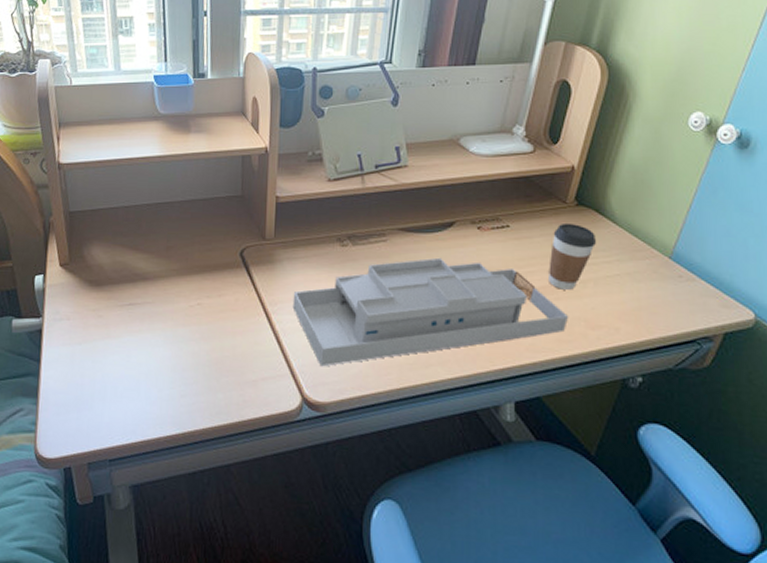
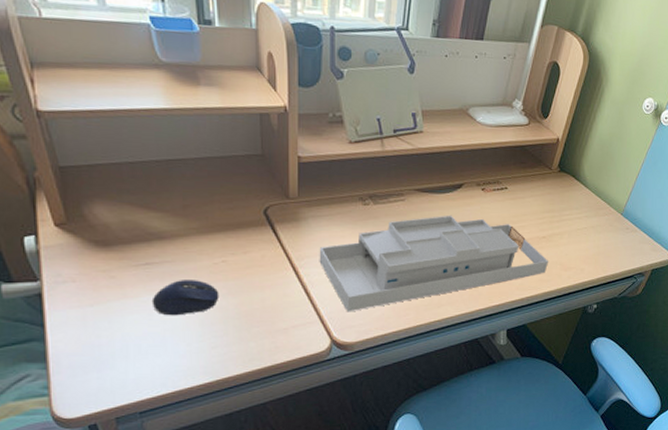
computer mouse: none [131,322,193,359] -> present [151,280,219,316]
coffee cup: present [549,222,596,290] -> none [536,186,571,240]

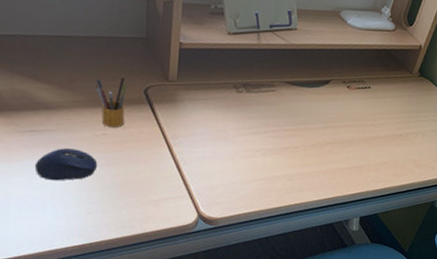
pencil box: none [211,196,245,253] -> present [96,75,126,128]
desk organizer: present [319,215,548,312] -> none [192,108,403,190]

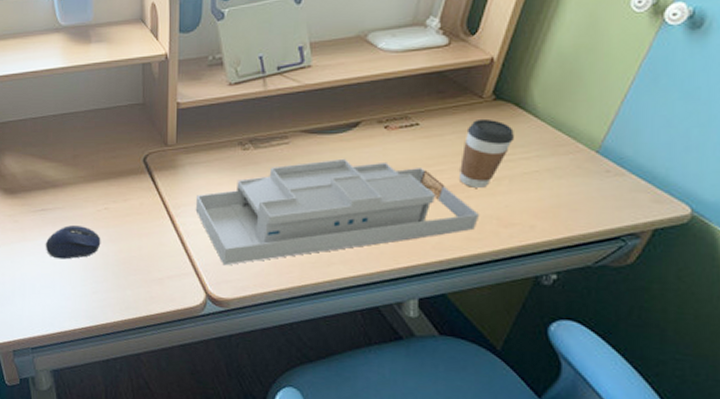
pencil box: present [96,75,126,128] -> none [97,145,125,201]
desk organizer: none [192,108,403,190] -> present [195,158,479,266]
coffee cup: none [393,88,429,139] -> present [460,118,514,188]

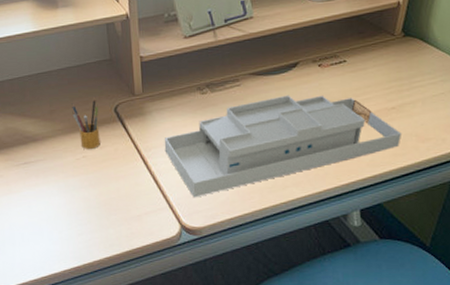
computer mouse: present [45,225,101,260] -> none [30,174,82,207]
pencil box: none [97,145,125,201] -> present [71,97,100,149]
coffee cup: present [460,118,514,188] -> none [382,52,422,111]

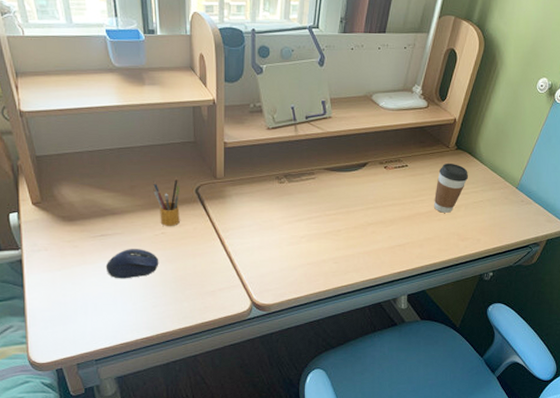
computer mouse: none [30,174,82,207] -> present [105,249,159,279]
desk organizer: present [164,94,401,198] -> none [241,191,446,278]
coffee cup: none [382,52,422,111] -> present [434,162,468,213]

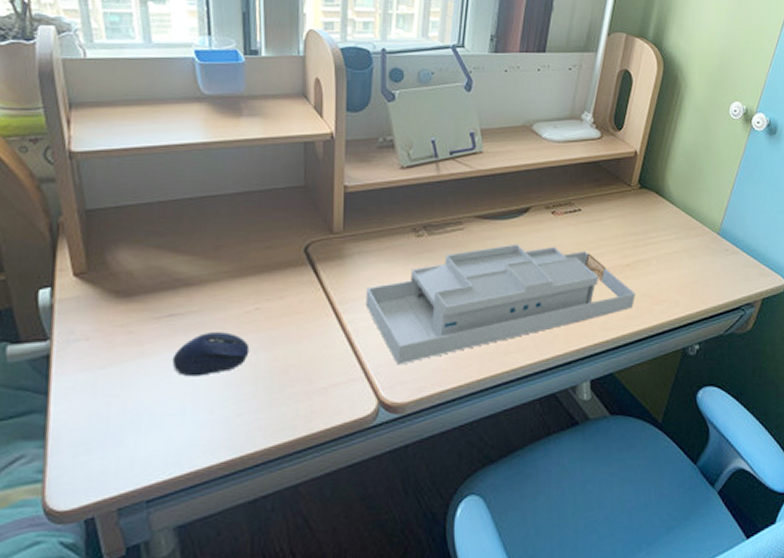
pencil box: present [153,177,180,226] -> none [246,233,283,299]
desk organizer: none [241,191,446,278] -> present [365,243,635,365]
coffee cup: present [434,162,468,213] -> none [617,205,657,269]

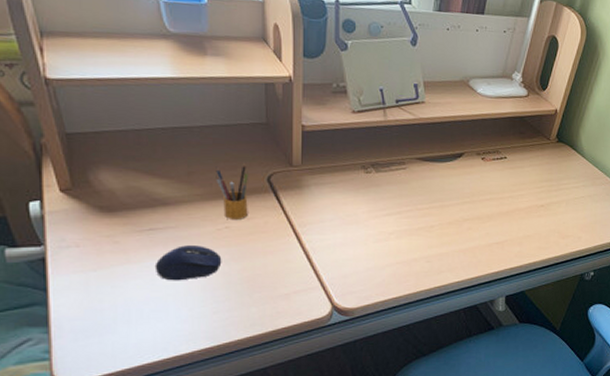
pencil box: none [246,233,283,299] -> present [216,163,248,219]
desk organizer: present [365,243,635,365] -> none [321,183,546,278]

